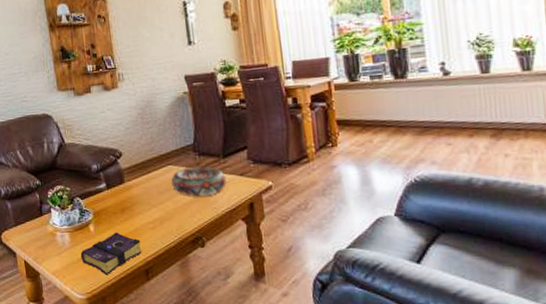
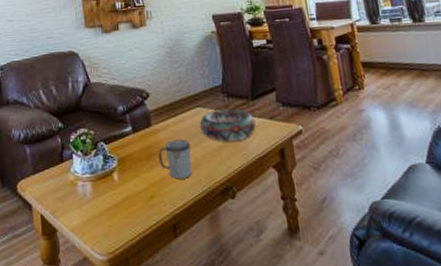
book: present [80,232,142,275] -> none [102,181,169,231]
mug: none [132,195,164,230] -> present [159,139,193,179]

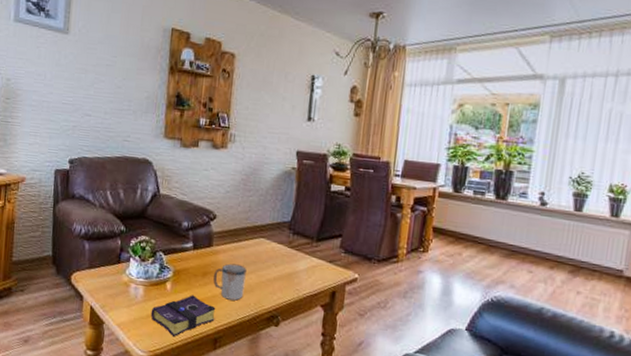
book: none [102,181,169,231] -> present [150,295,216,336]
decorative bowl: present [199,108,256,142] -> none [259,243,315,276]

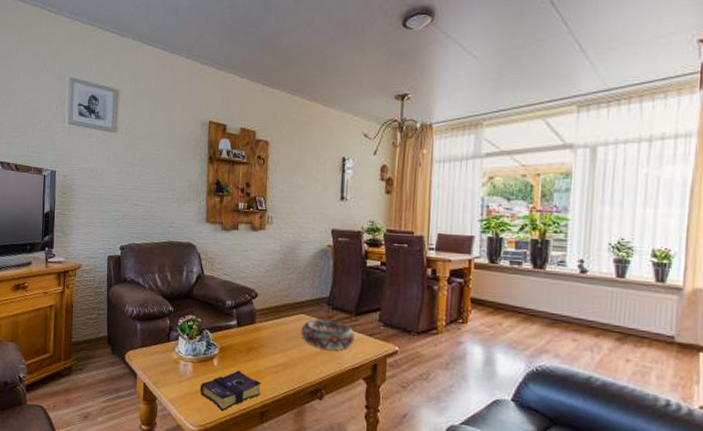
mug: present [213,263,247,301] -> none [258,339,289,375]
decorative bowl: none [259,243,315,276] -> present [301,319,355,350]

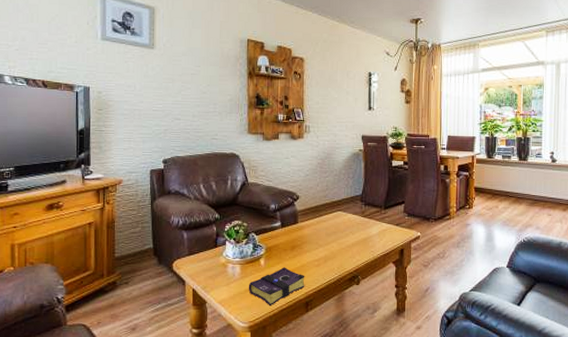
decorative bowl: present [301,319,355,350] -> none [339,214,384,241]

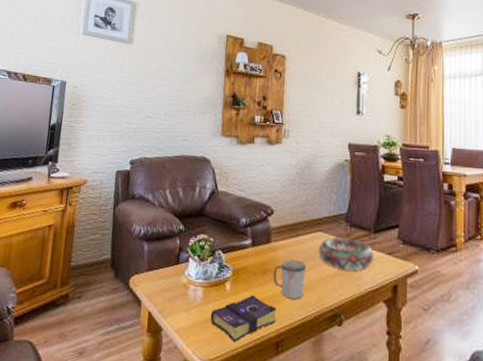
mug: none [301,236,328,267] -> present [273,260,306,299]
decorative bowl: none [339,214,384,241] -> present [318,237,374,271]

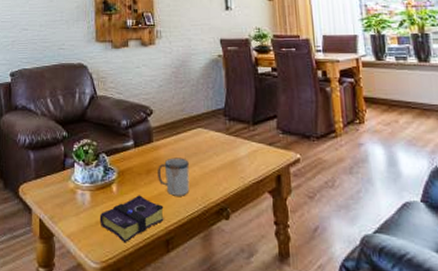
decorative bowl: present [318,237,374,271] -> none [200,131,255,164]

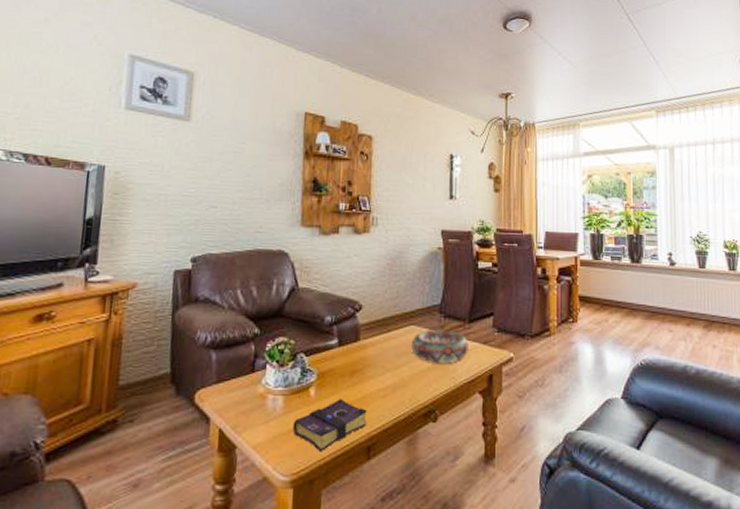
mug: present [158,157,190,196] -> none [363,357,398,399]
decorative bowl: none [200,131,255,164] -> present [411,329,469,364]

